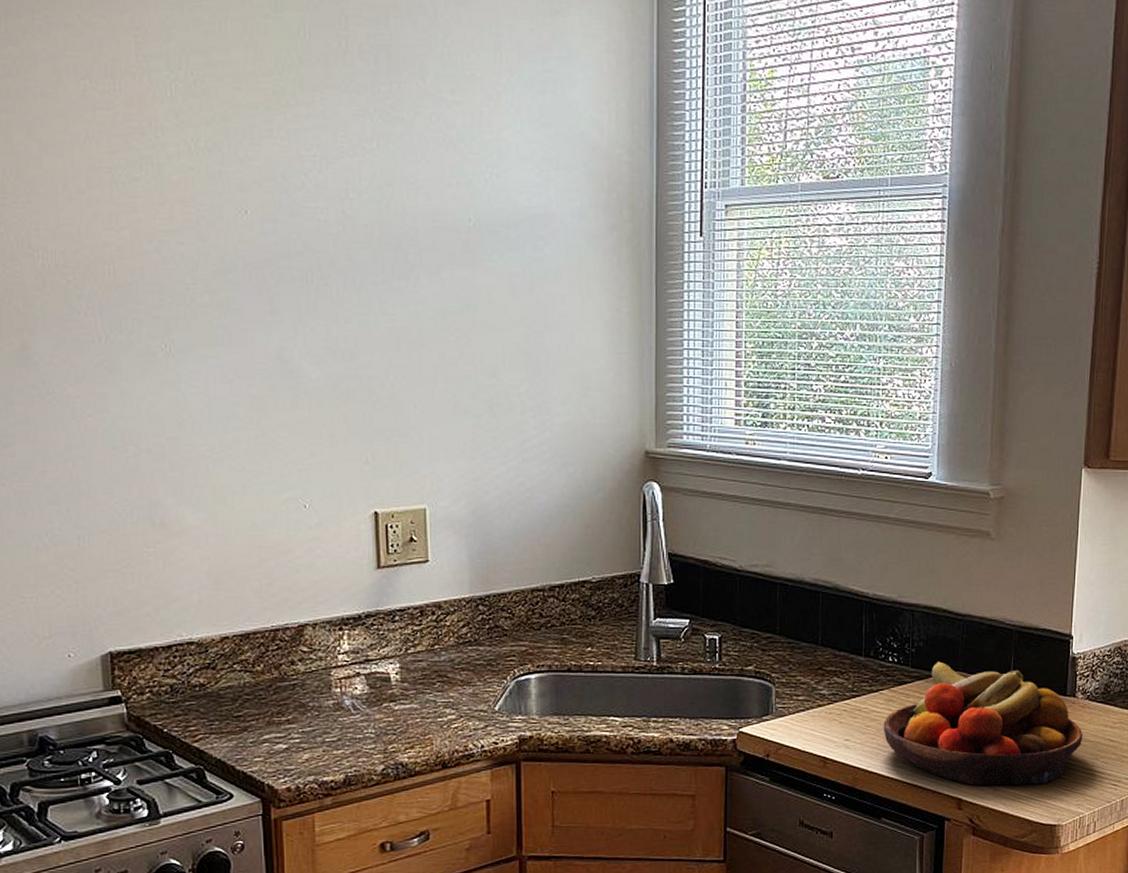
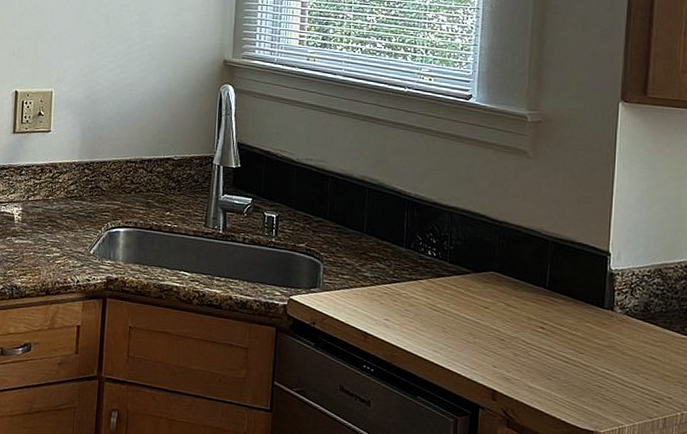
fruit bowl: present [883,661,1083,786] -> none [421,260,622,390]

